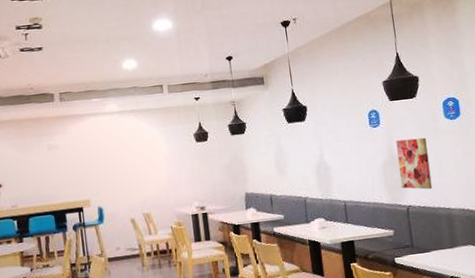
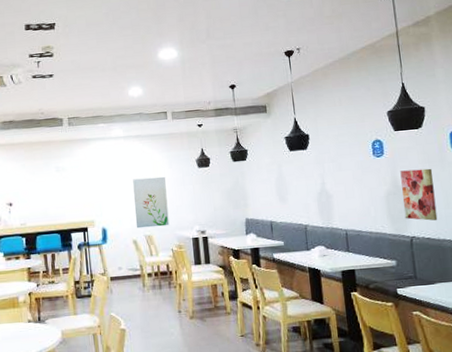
wall art: none [129,152,168,207] -> present [133,176,170,229]

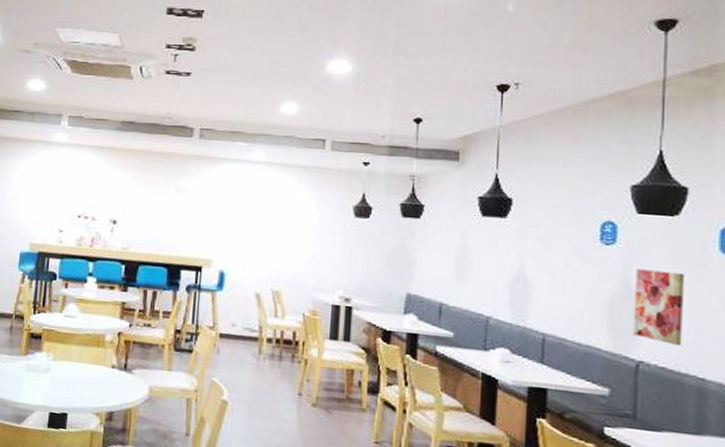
wall art: present [133,176,170,229] -> none [262,217,310,284]

